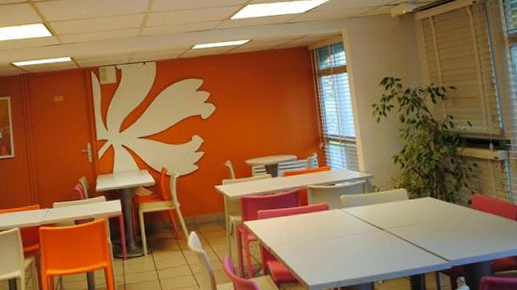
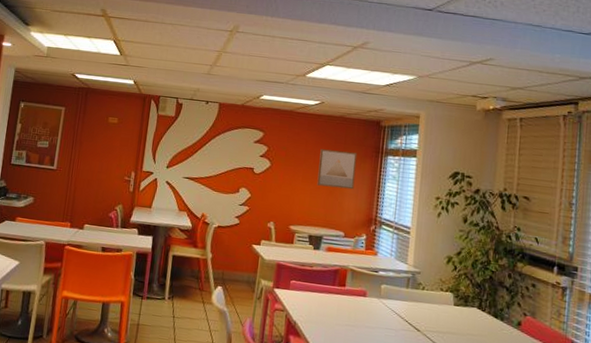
wall art: none [259,80,297,118] -> present [317,149,358,190]

